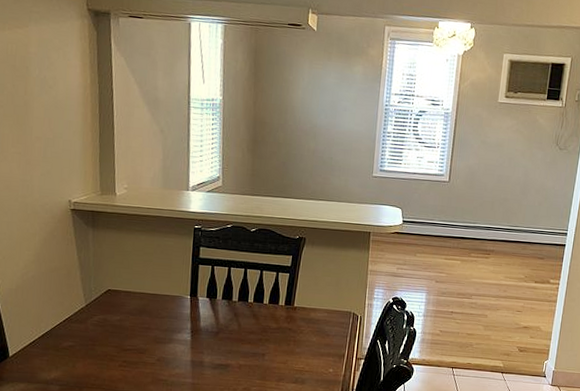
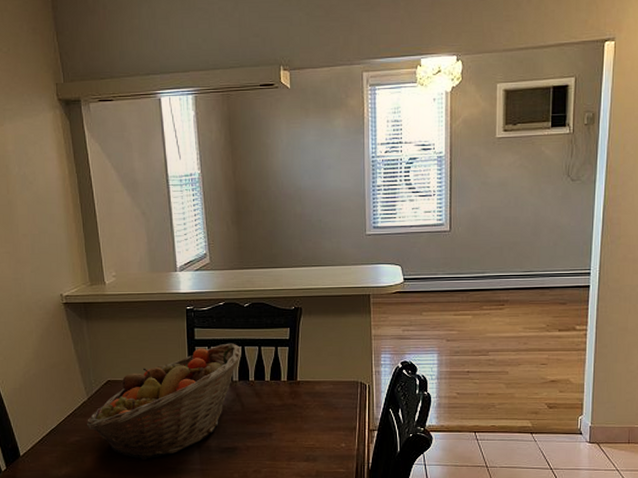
fruit basket: none [81,264,244,371] -> present [86,343,242,461]

